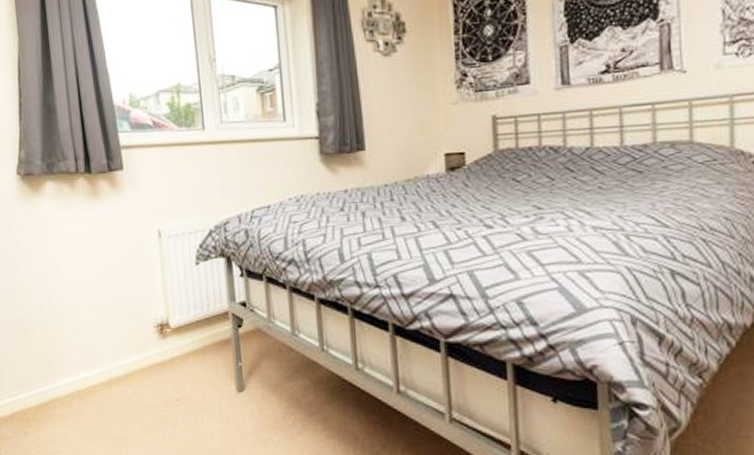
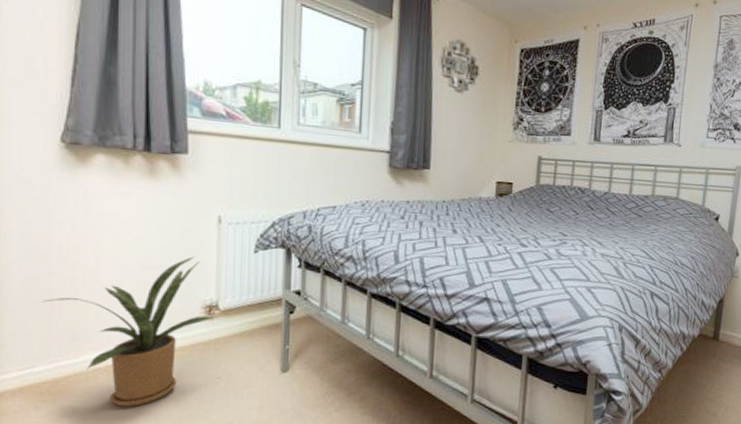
house plant: none [19,274,167,432] -> present [42,256,215,407]

